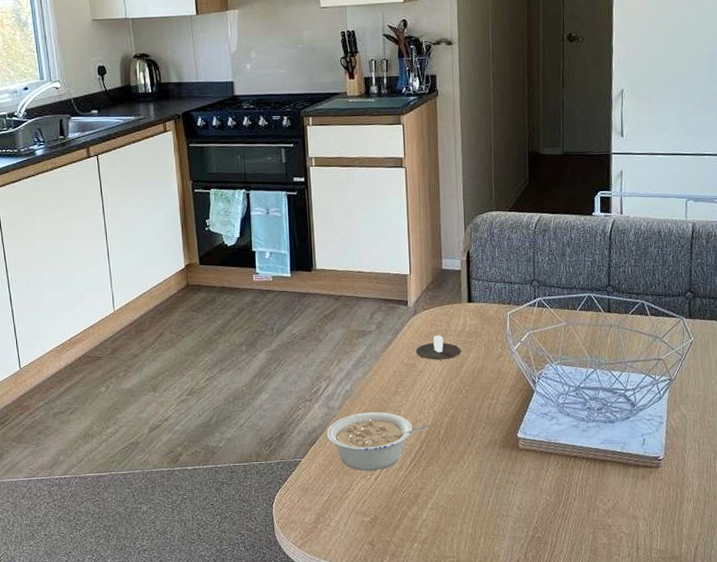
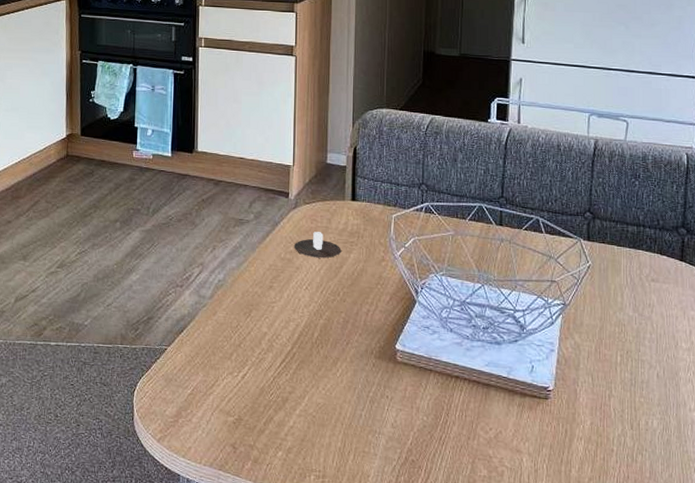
legume: present [326,412,430,472] -> none [195,305,303,368]

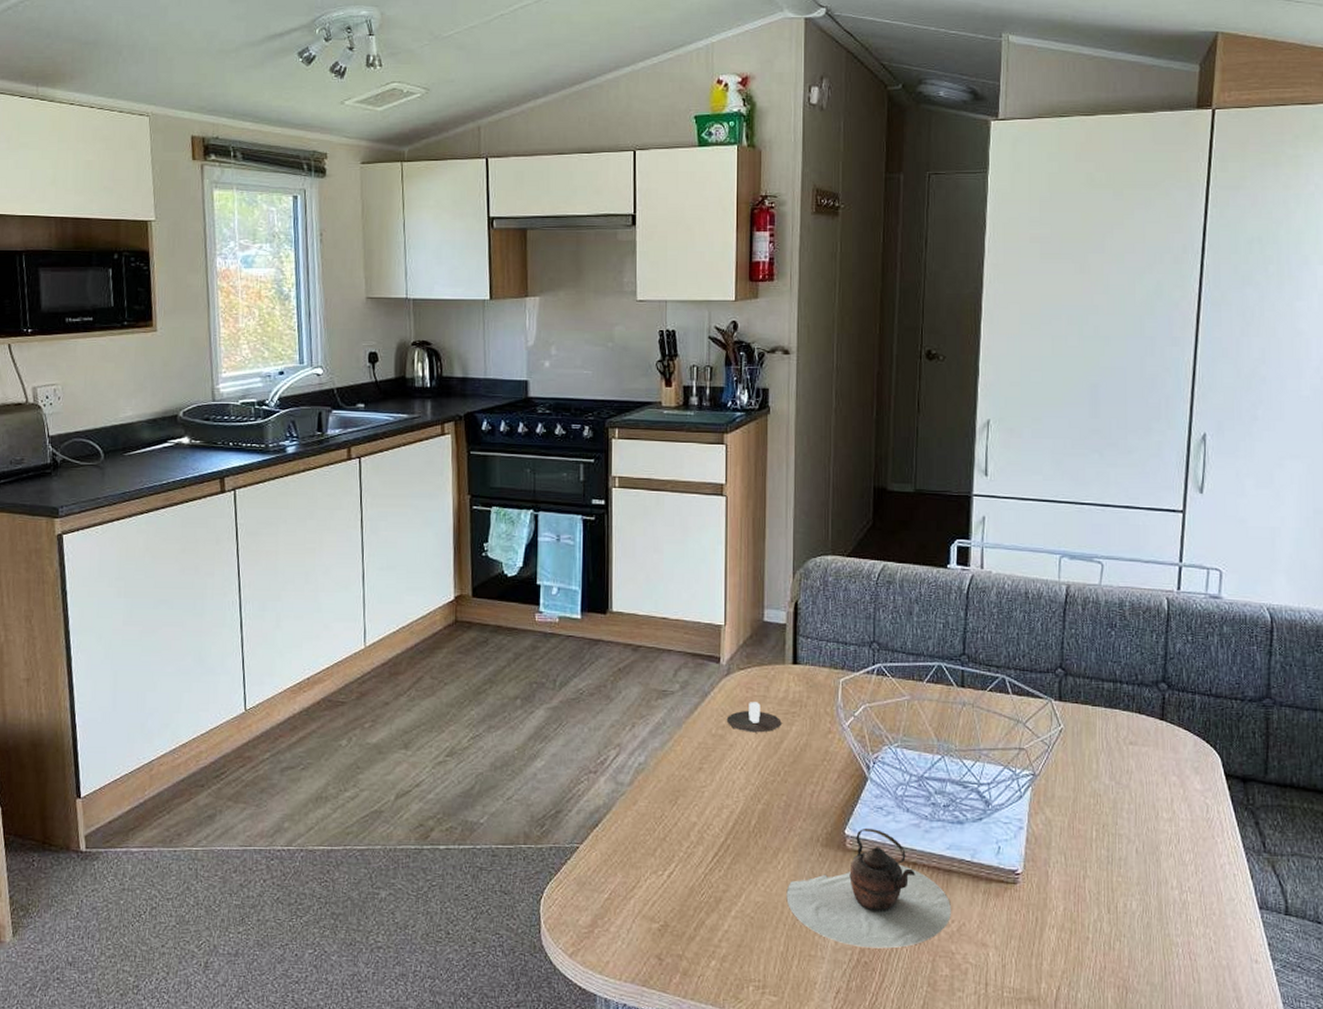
teapot: none [344,344,489,450] -> present [786,827,951,949]

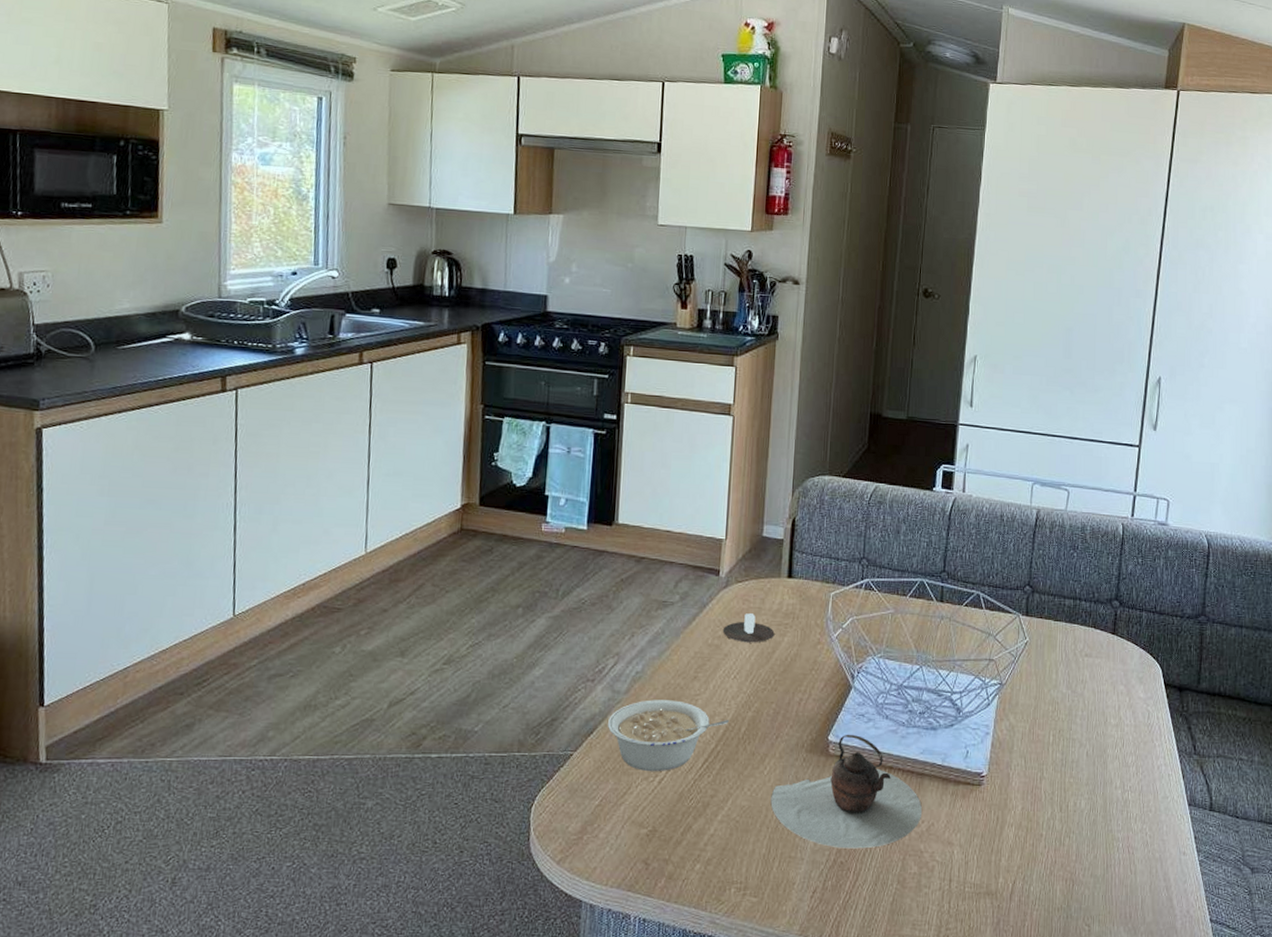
legume: none [612,791,739,866] -> present [607,699,730,772]

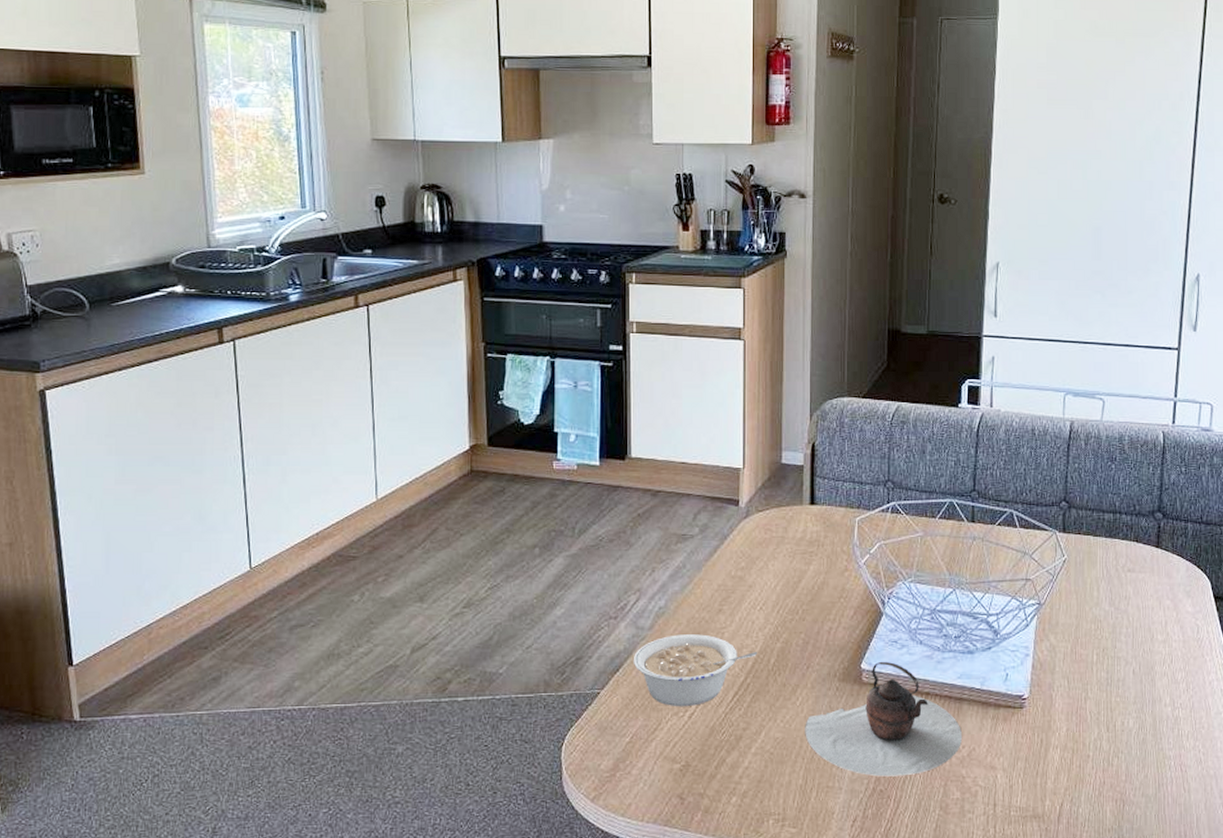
candle: present [722,613,775,643] -> none [745,543,800,573]

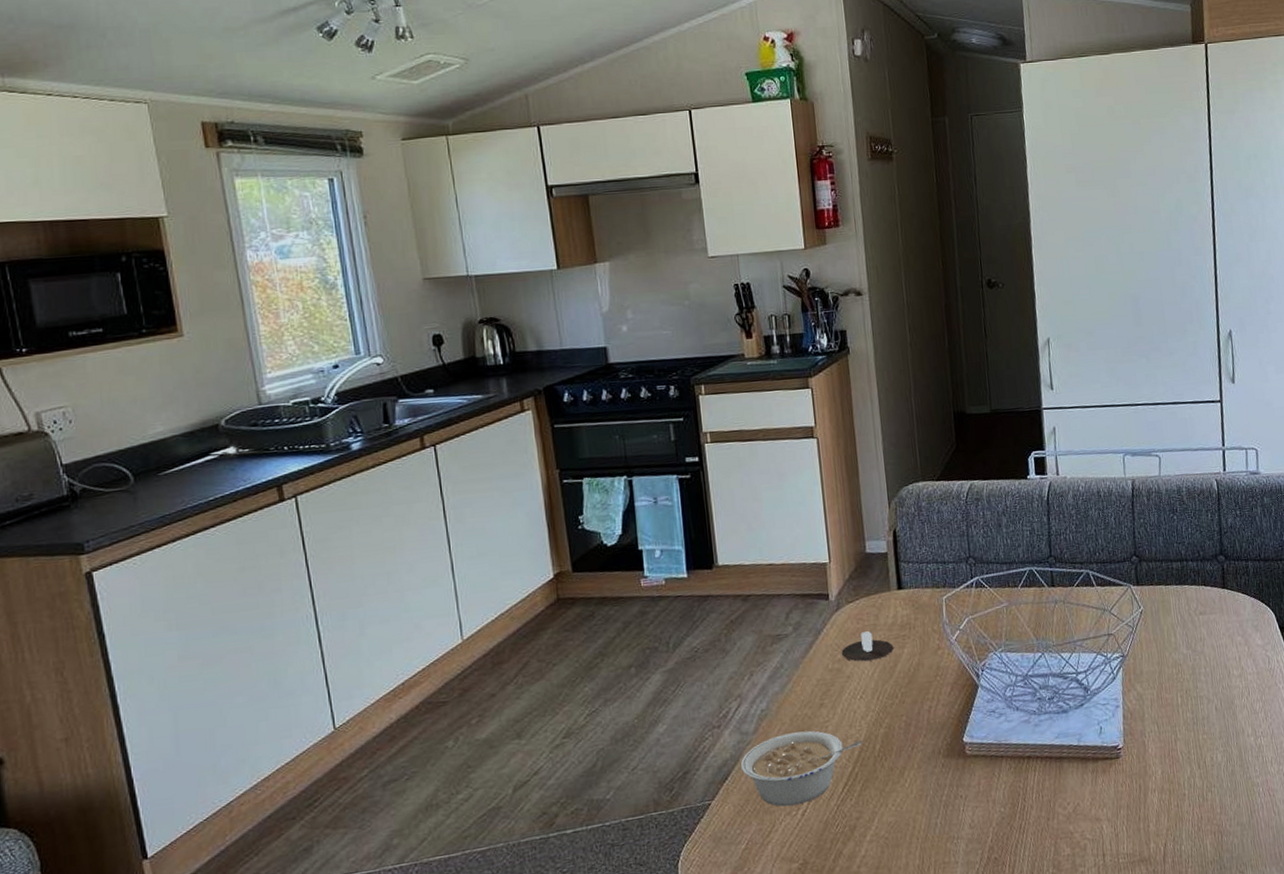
candle: none [745,543,800,573] -> present [841,631,894,662]
teapot: present [805,661,962,777] -> none [916,731,1066,846]

